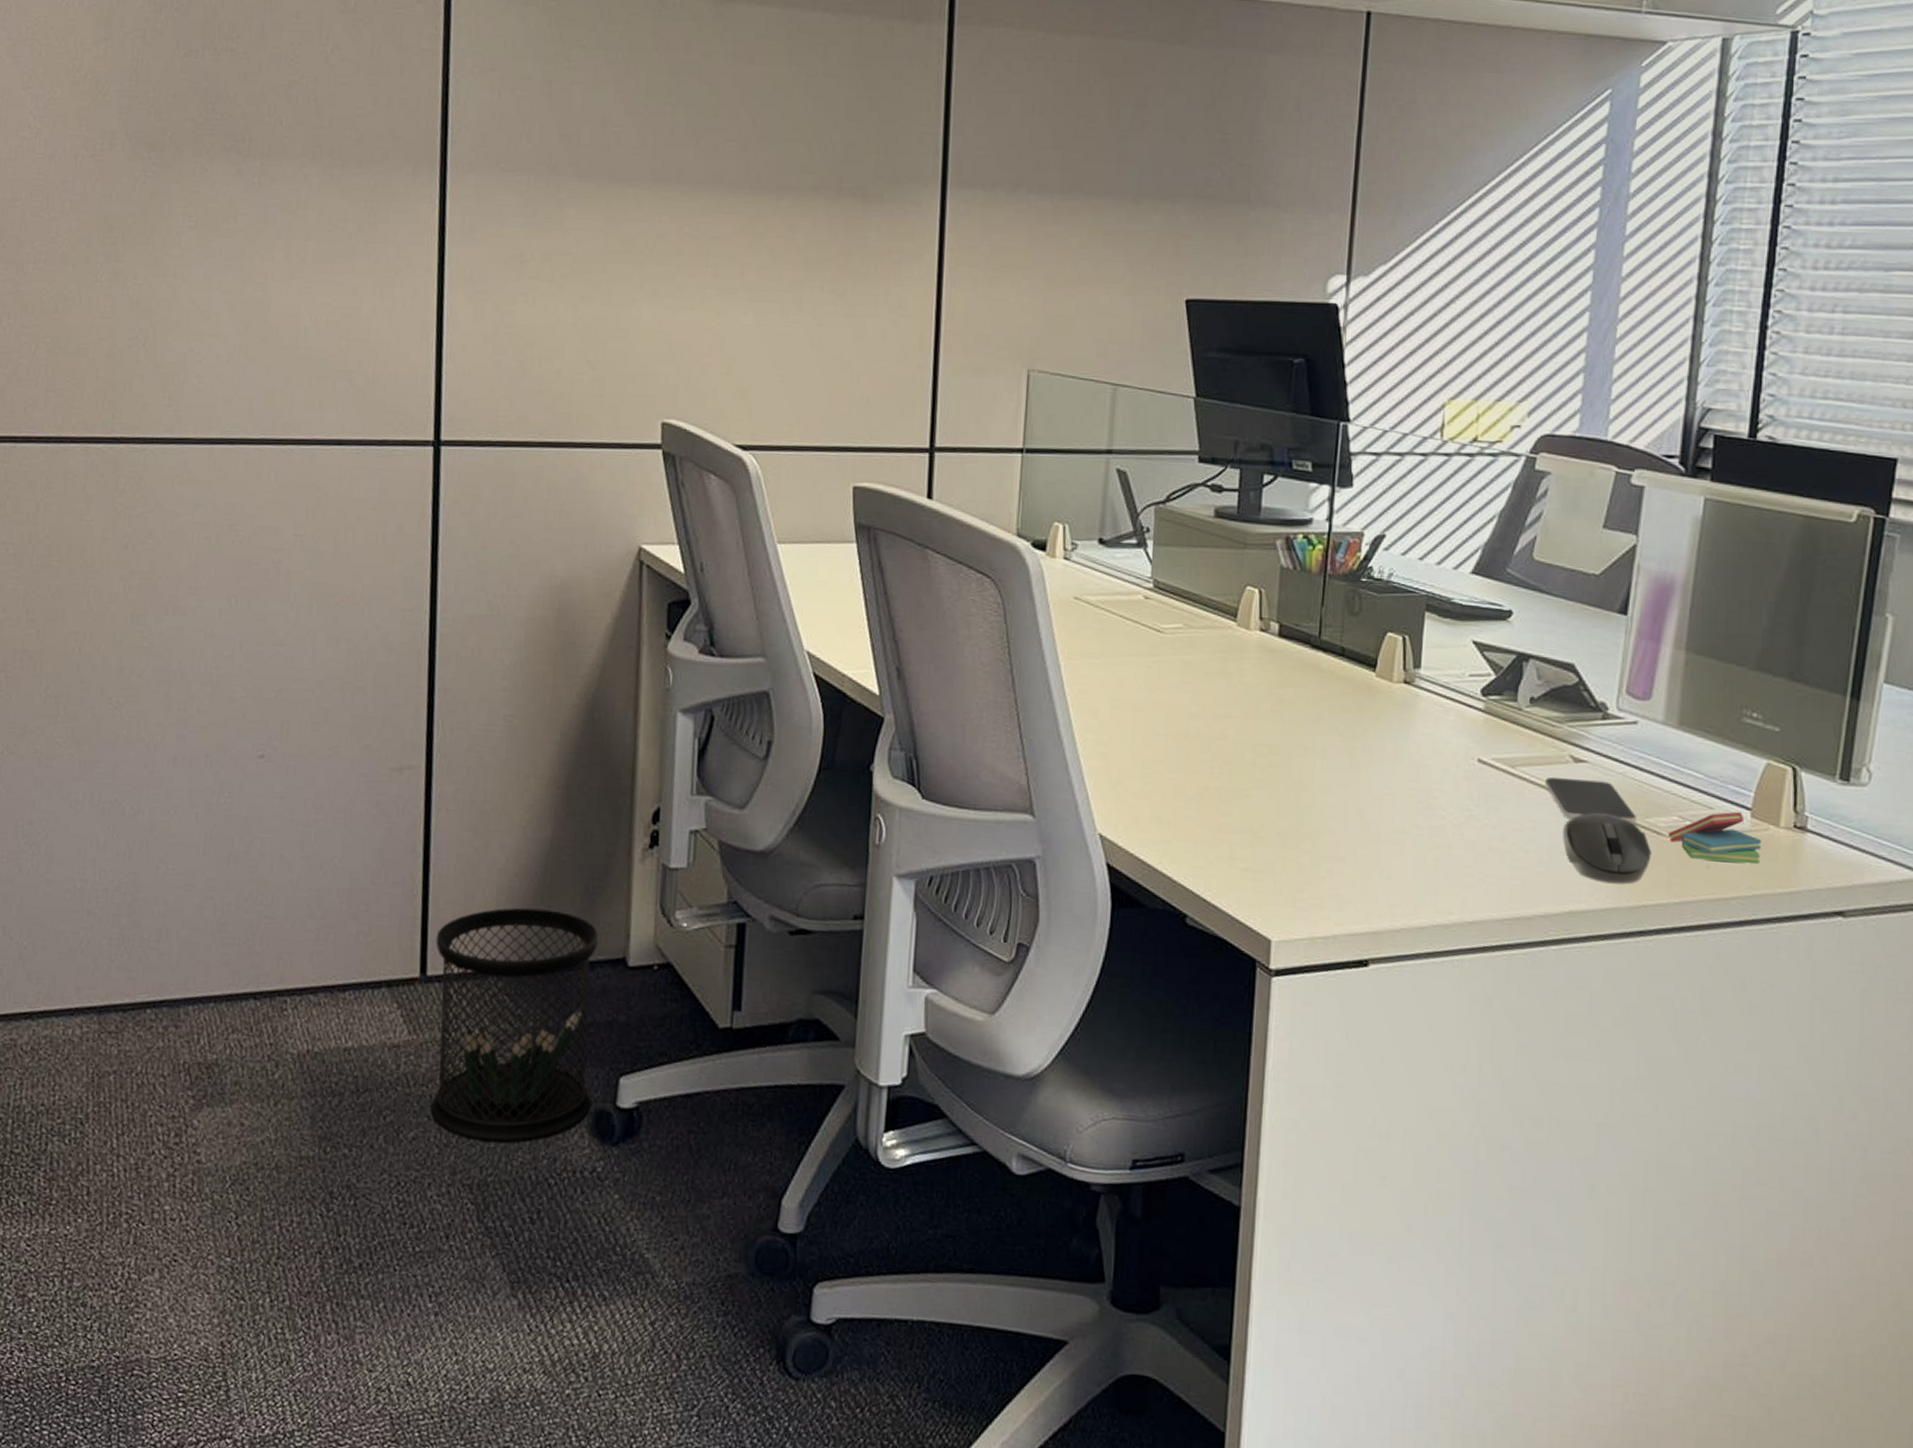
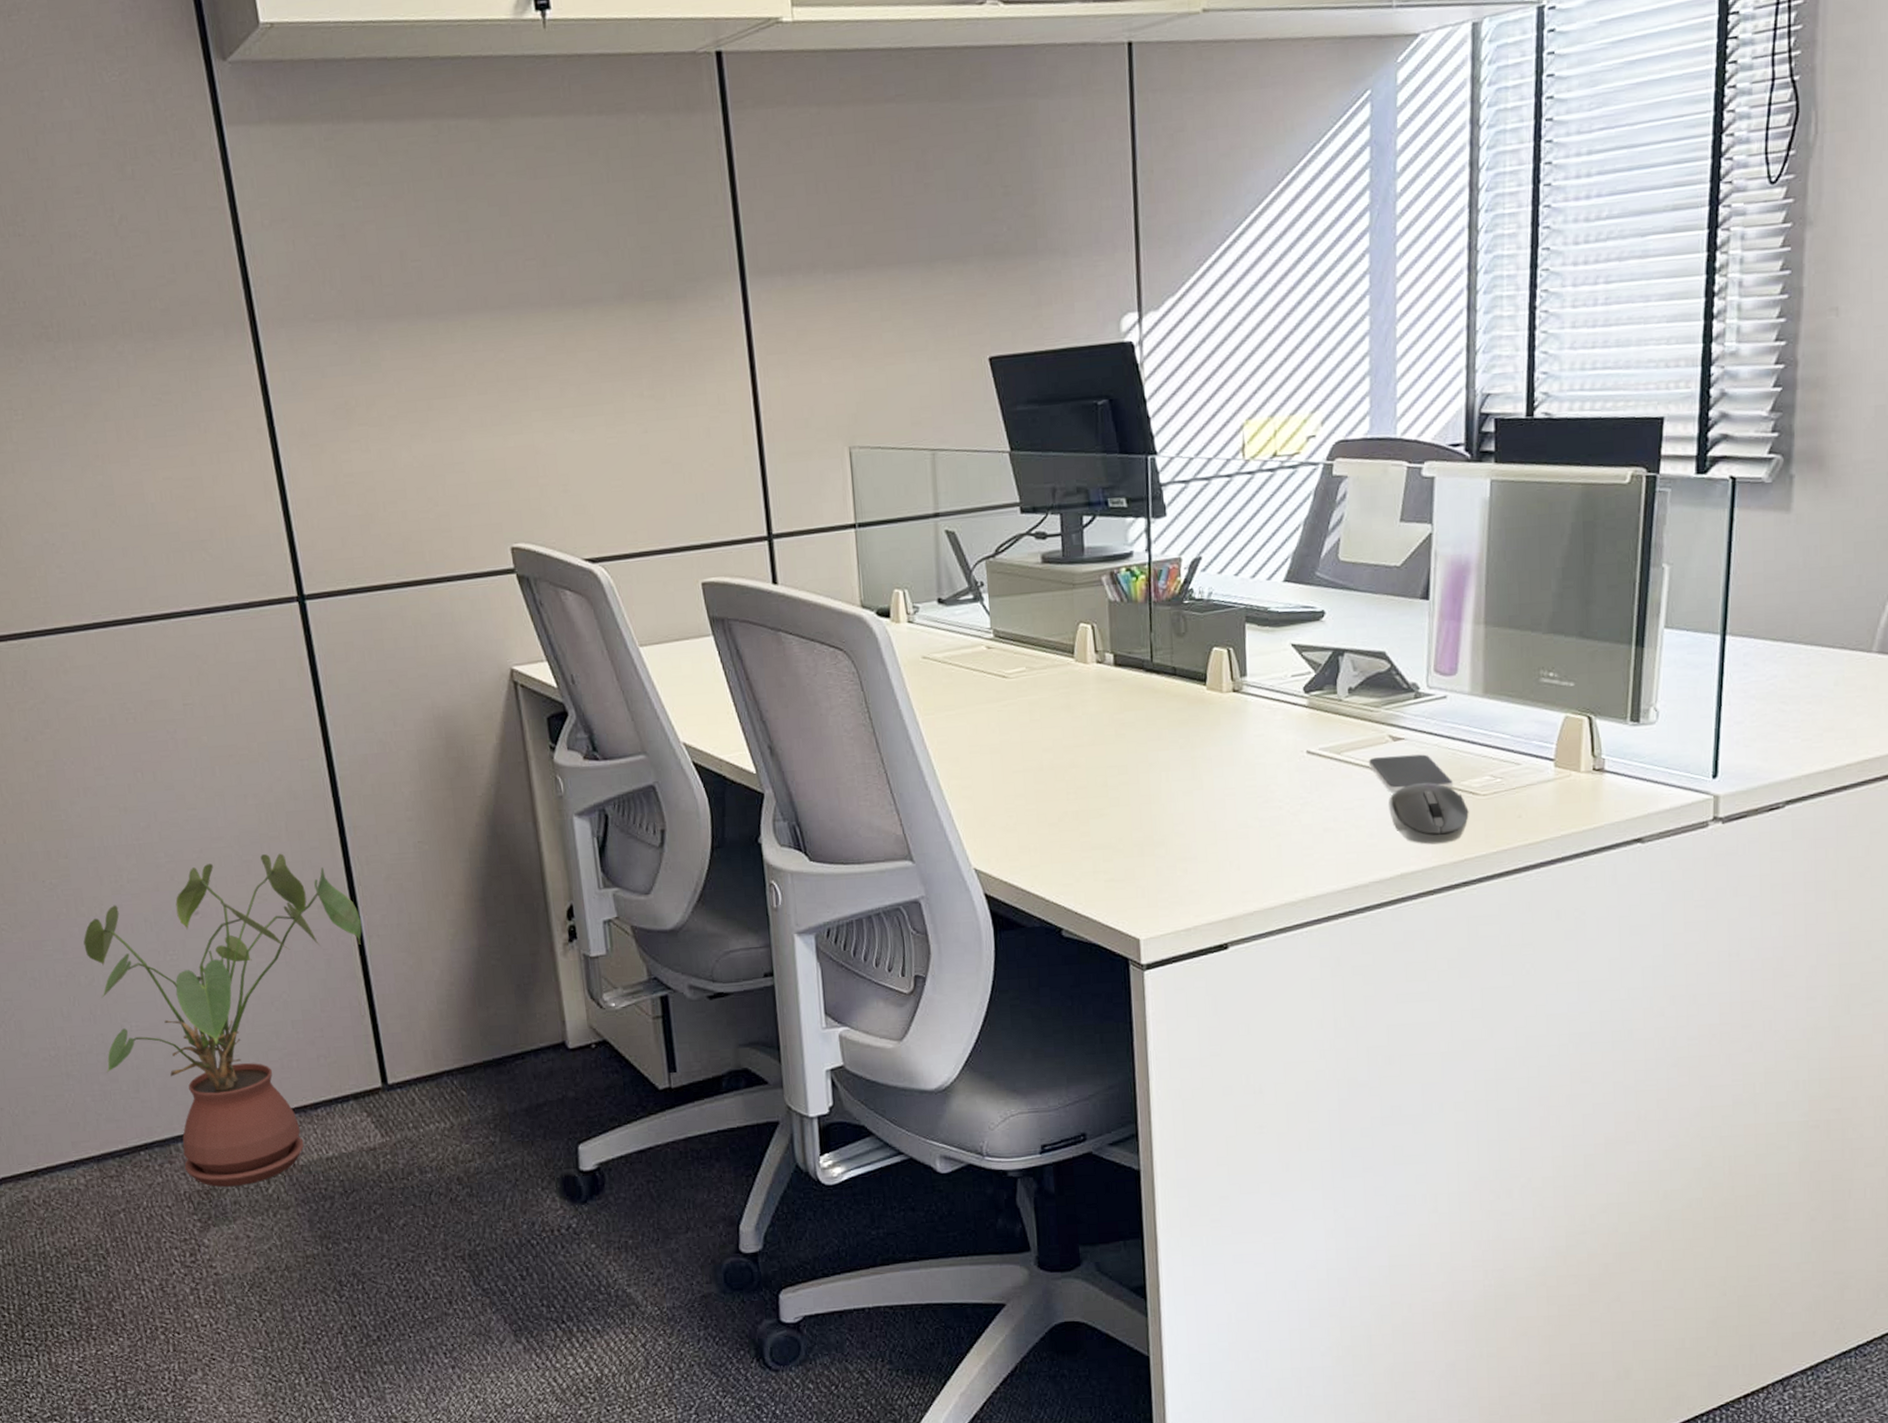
house plant: none [131,704,432,1065] -> present [83,853,362,1188]
pencil holder: present [430,907,598,1143] -> none [390,1009,557,1218]
sticky notes: present [1667,811,1762,865] -> none [1482,763,1566,811]

